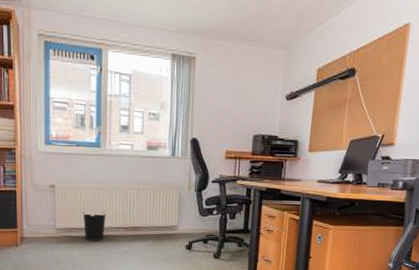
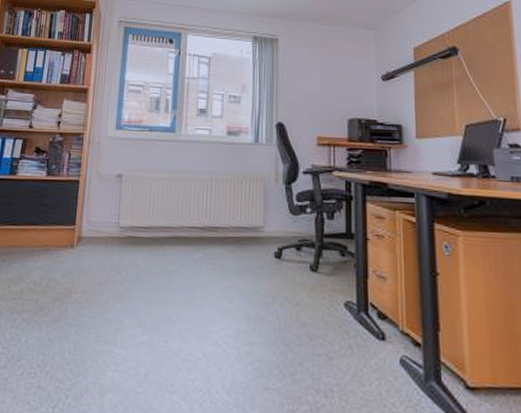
wastebasket: present [82,212,106,241] -> none [151,207,178,244]

